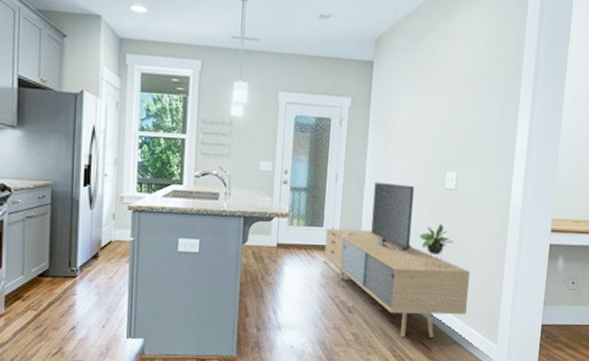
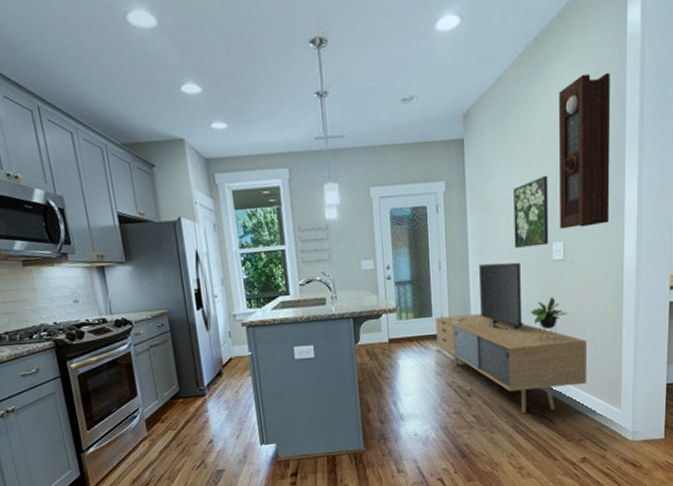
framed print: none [410,107,448,173] -> present [513,175,549,248]
pendulum clock: none [454,22,512,161] -> present [559,72,611,229]

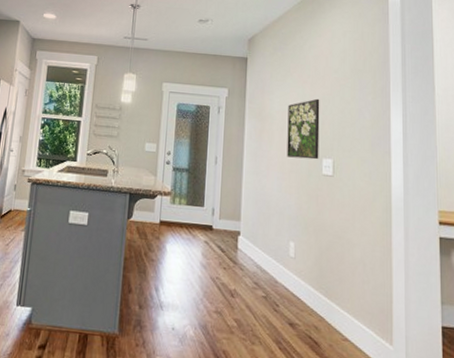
media console: present [435,262,588,414] -> none [205,165,356,333]
pendulum clock: present [559,72,611,229] -> none [330,25,377,150]

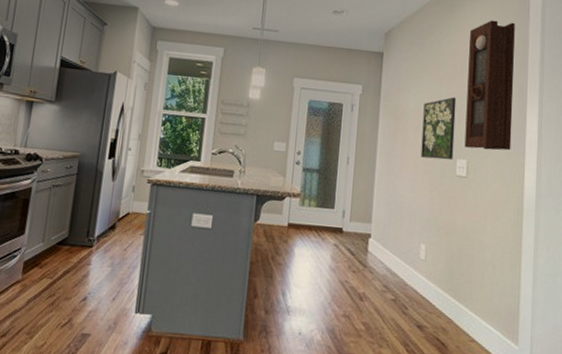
pendulum clock: none [330,25,377,150] -> present [464,20,515,151]

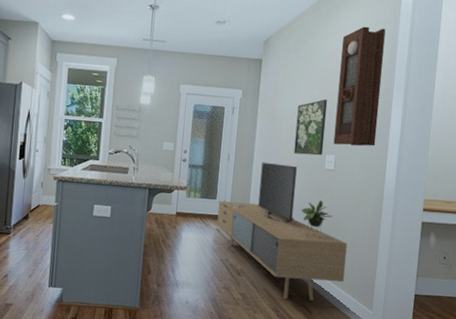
media console: none [335,166,485,334] -> present [217,162,347,302]

